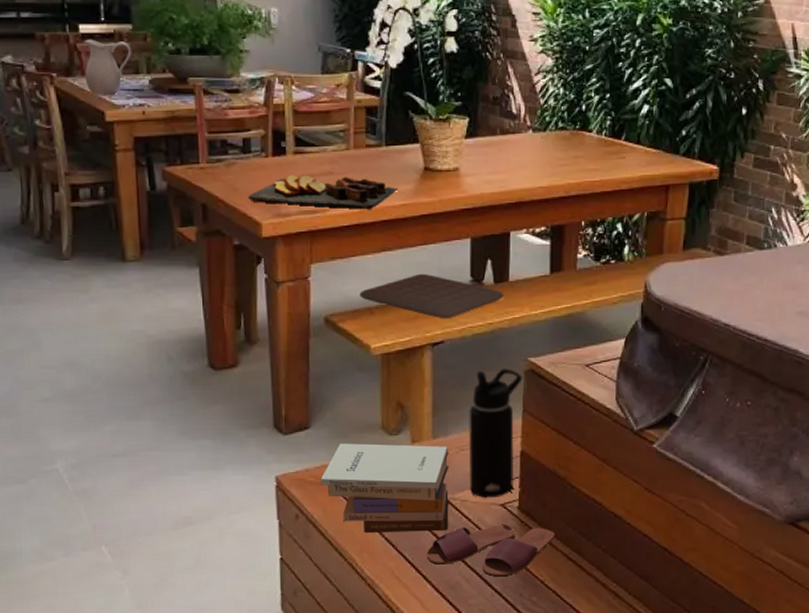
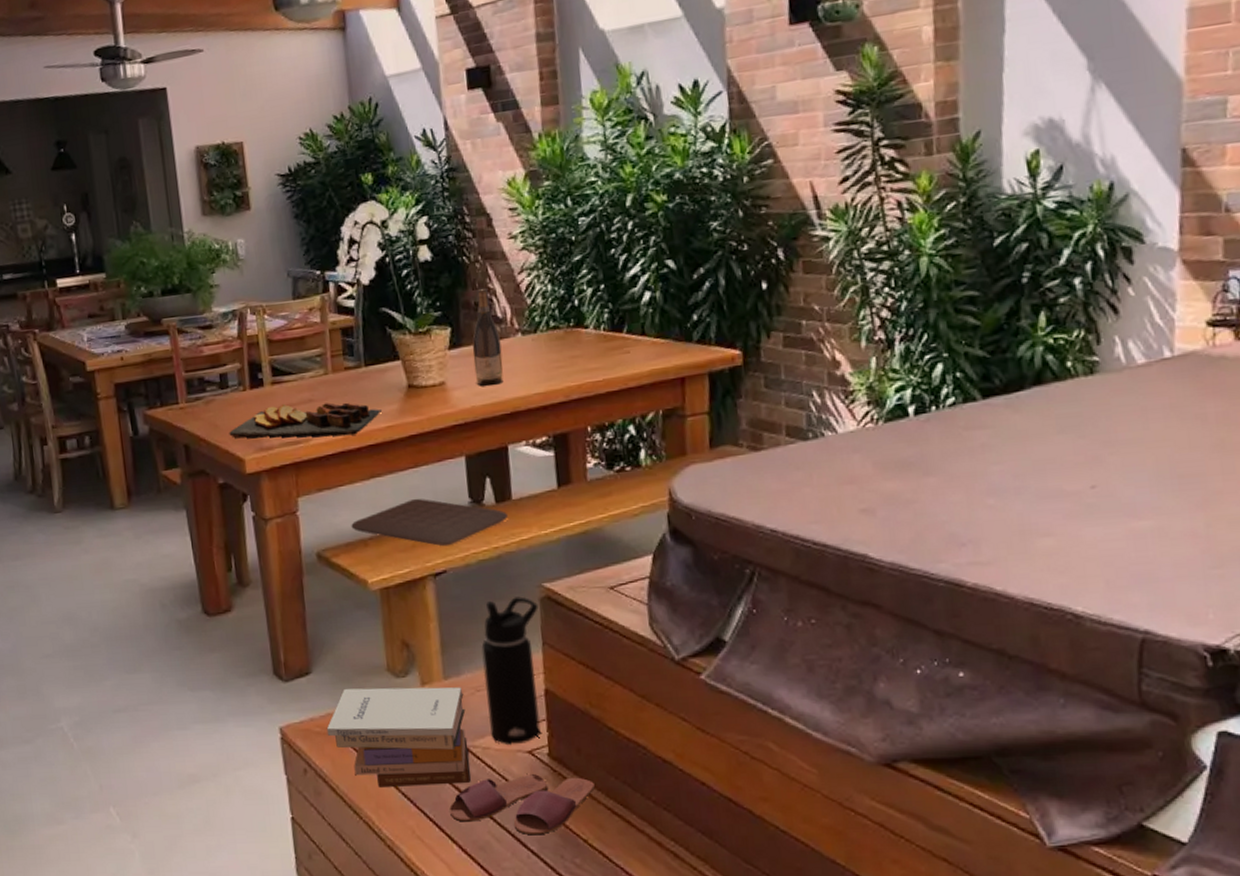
pitcher: present [83,39,133,96] -> none [61,290,108,348]
wine bottle: none [486,84,513,176] -> present [472,288,504,387]

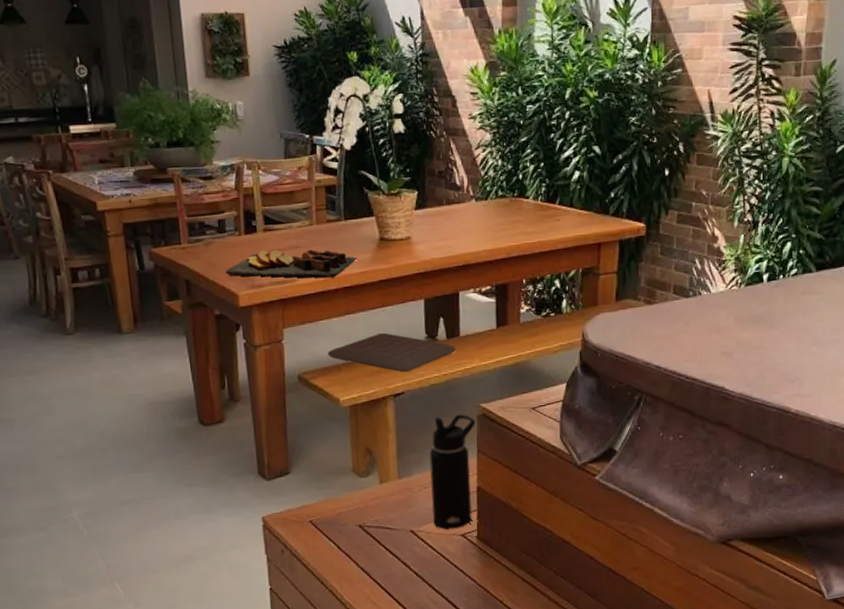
books: present [326,687,471,787] -> none [301,485,416,564]
slippers: present [449,774,595,836] -> none [398,552,511,599]
wine bottle: present [472,288,504,387] -> none [434,159,459,243]

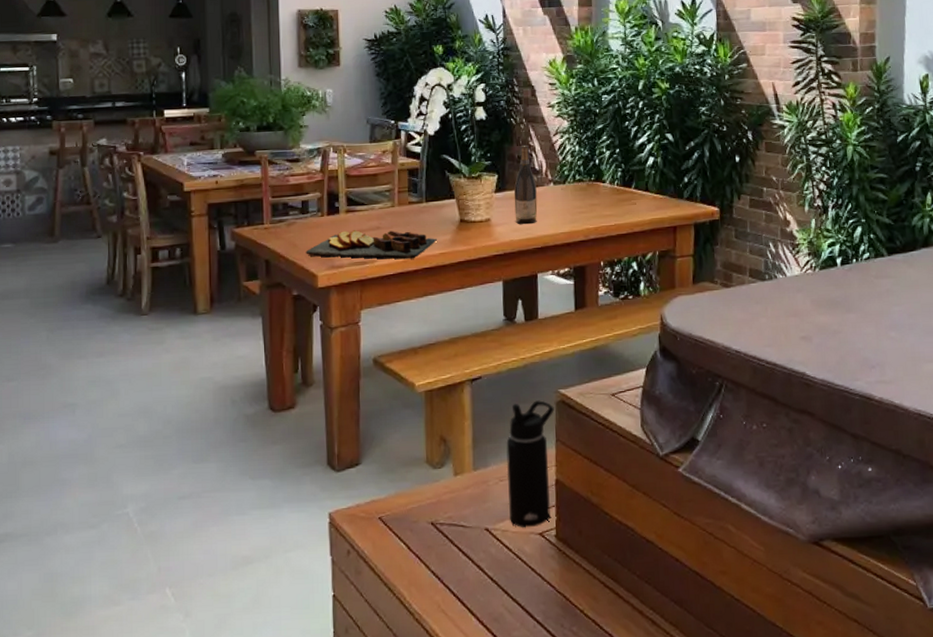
cushion: present [327,332,457,373] -> none [404,314,535,356]
wine bottle: none [434,159,459,243] -> present [514,144,538,225]

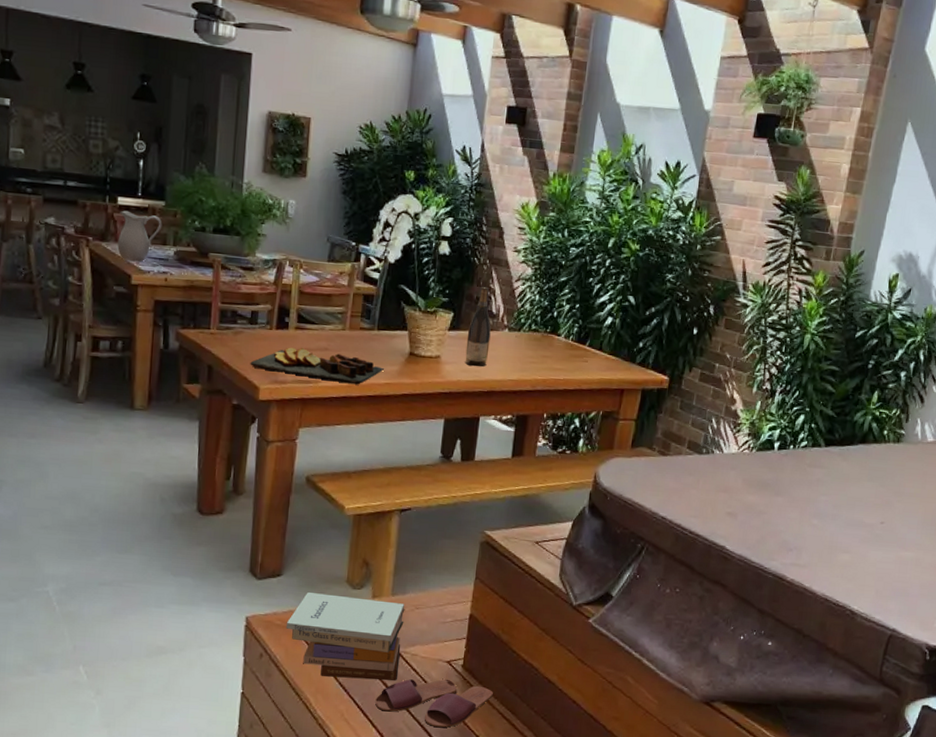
pitcher: none [167,122,209,170] -> present [117,210,163,262]
books: none [370,477,491,566] -> present [286,591,405,681]
slippers: none [471,553,591,607] -> present [375,679,493,728]
water bottle: present [506,400,554,528] -> none [421,538,478,656]

